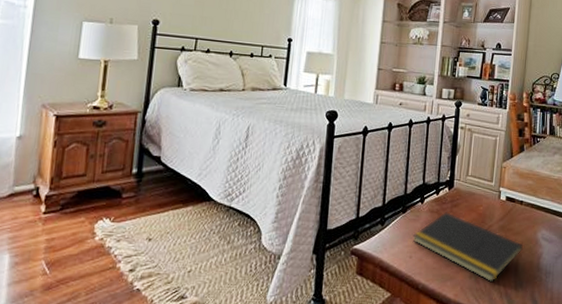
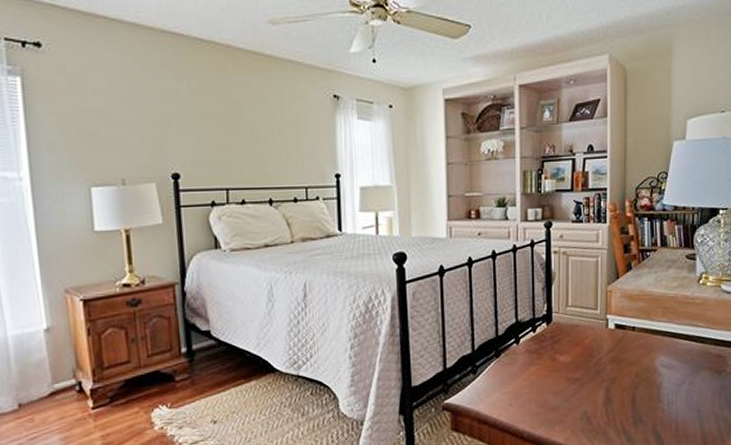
notepad: present [412,212,524,283] -> none [511,350,640,421]

